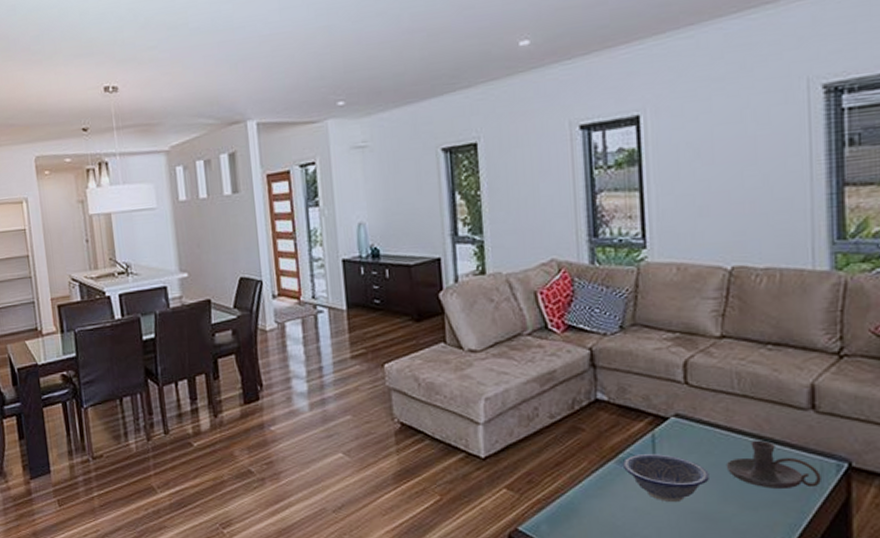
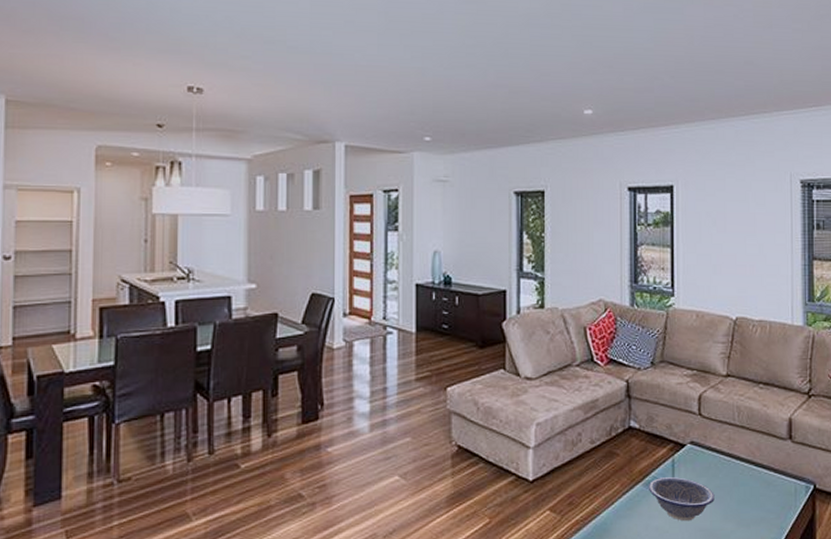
candle holder: present [726,440,821,489] -> none [727,465,795,508]

